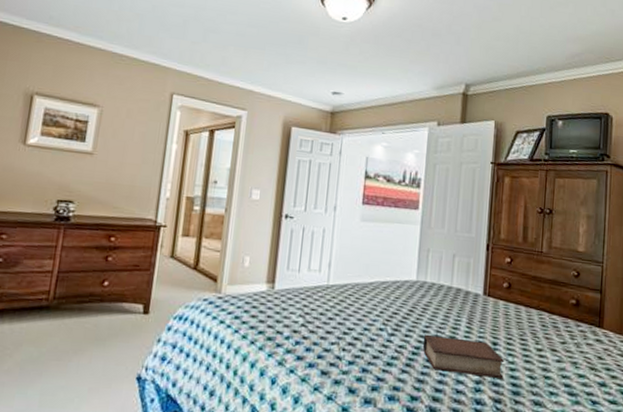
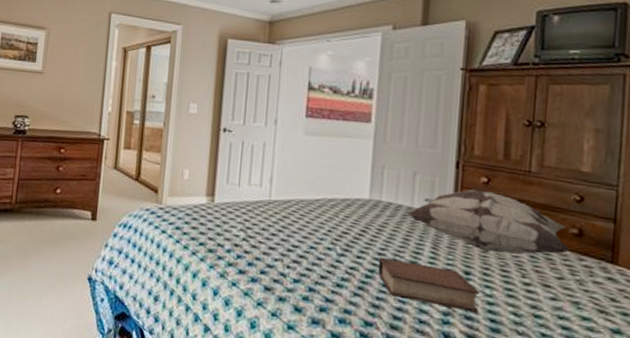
decorative pillow: none [447,268,570,325] -> present [407,189,569,255]

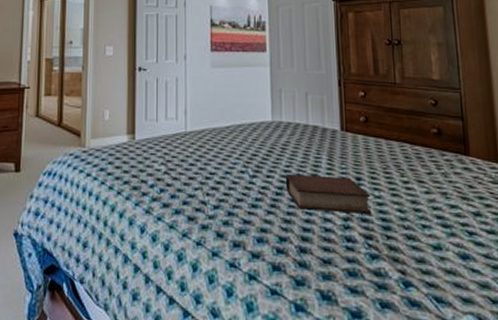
decorative pillow: present [407,189,569,255] -> none [304,103,433,159]

